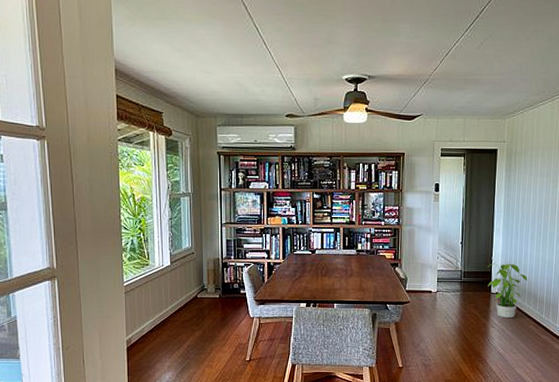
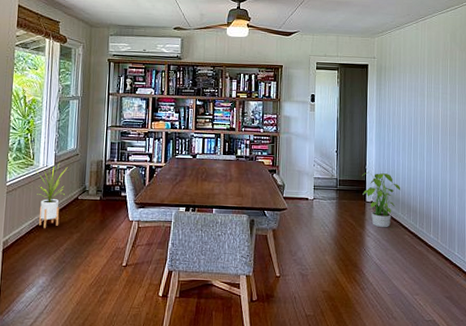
house plant: none [151,261,185,327] -> present [35,162,68,229]

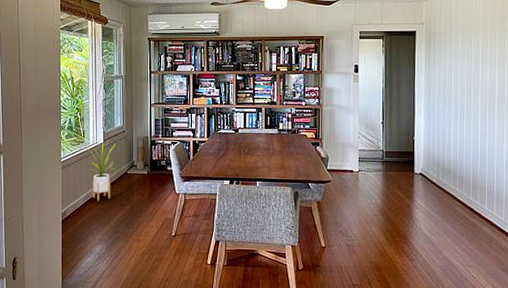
potted plant: present [362,171,401,228] -> none [410,142,453,200]

